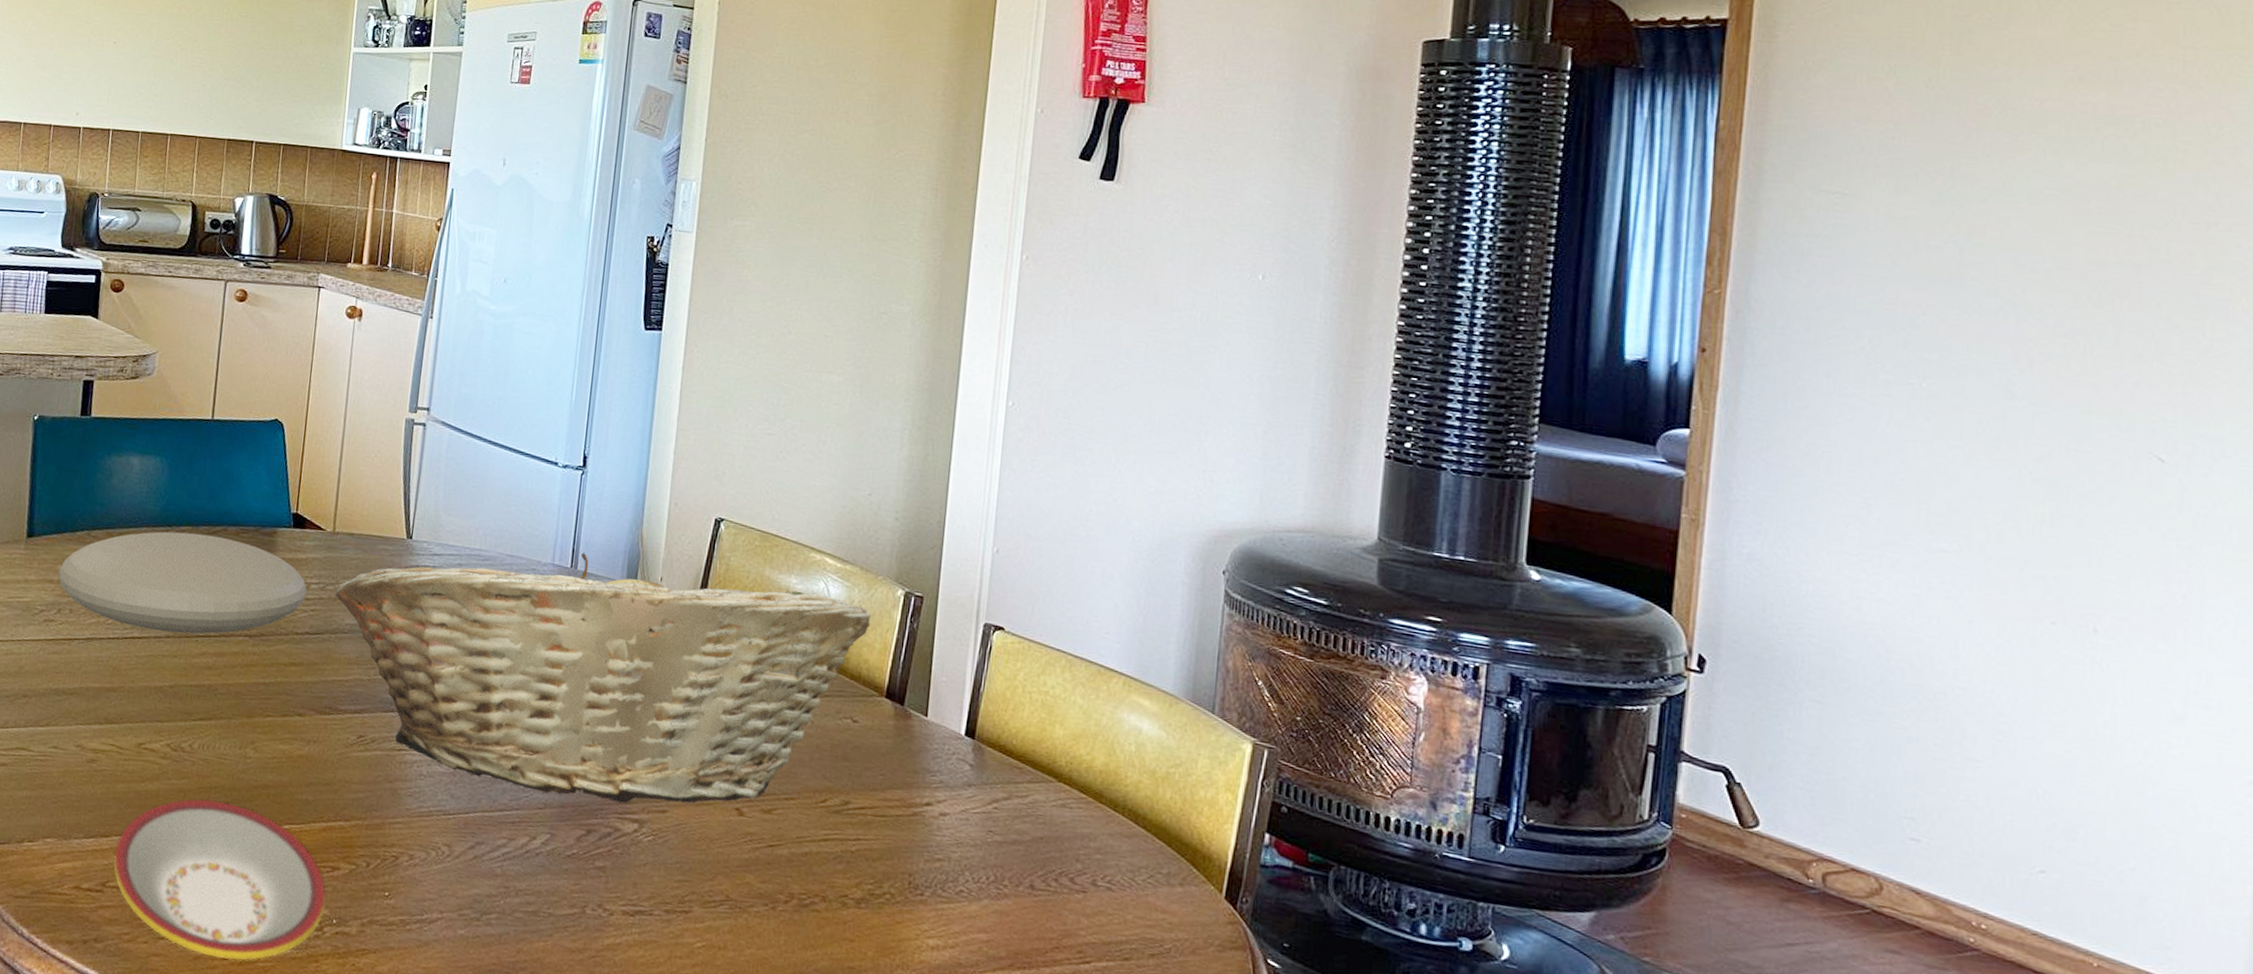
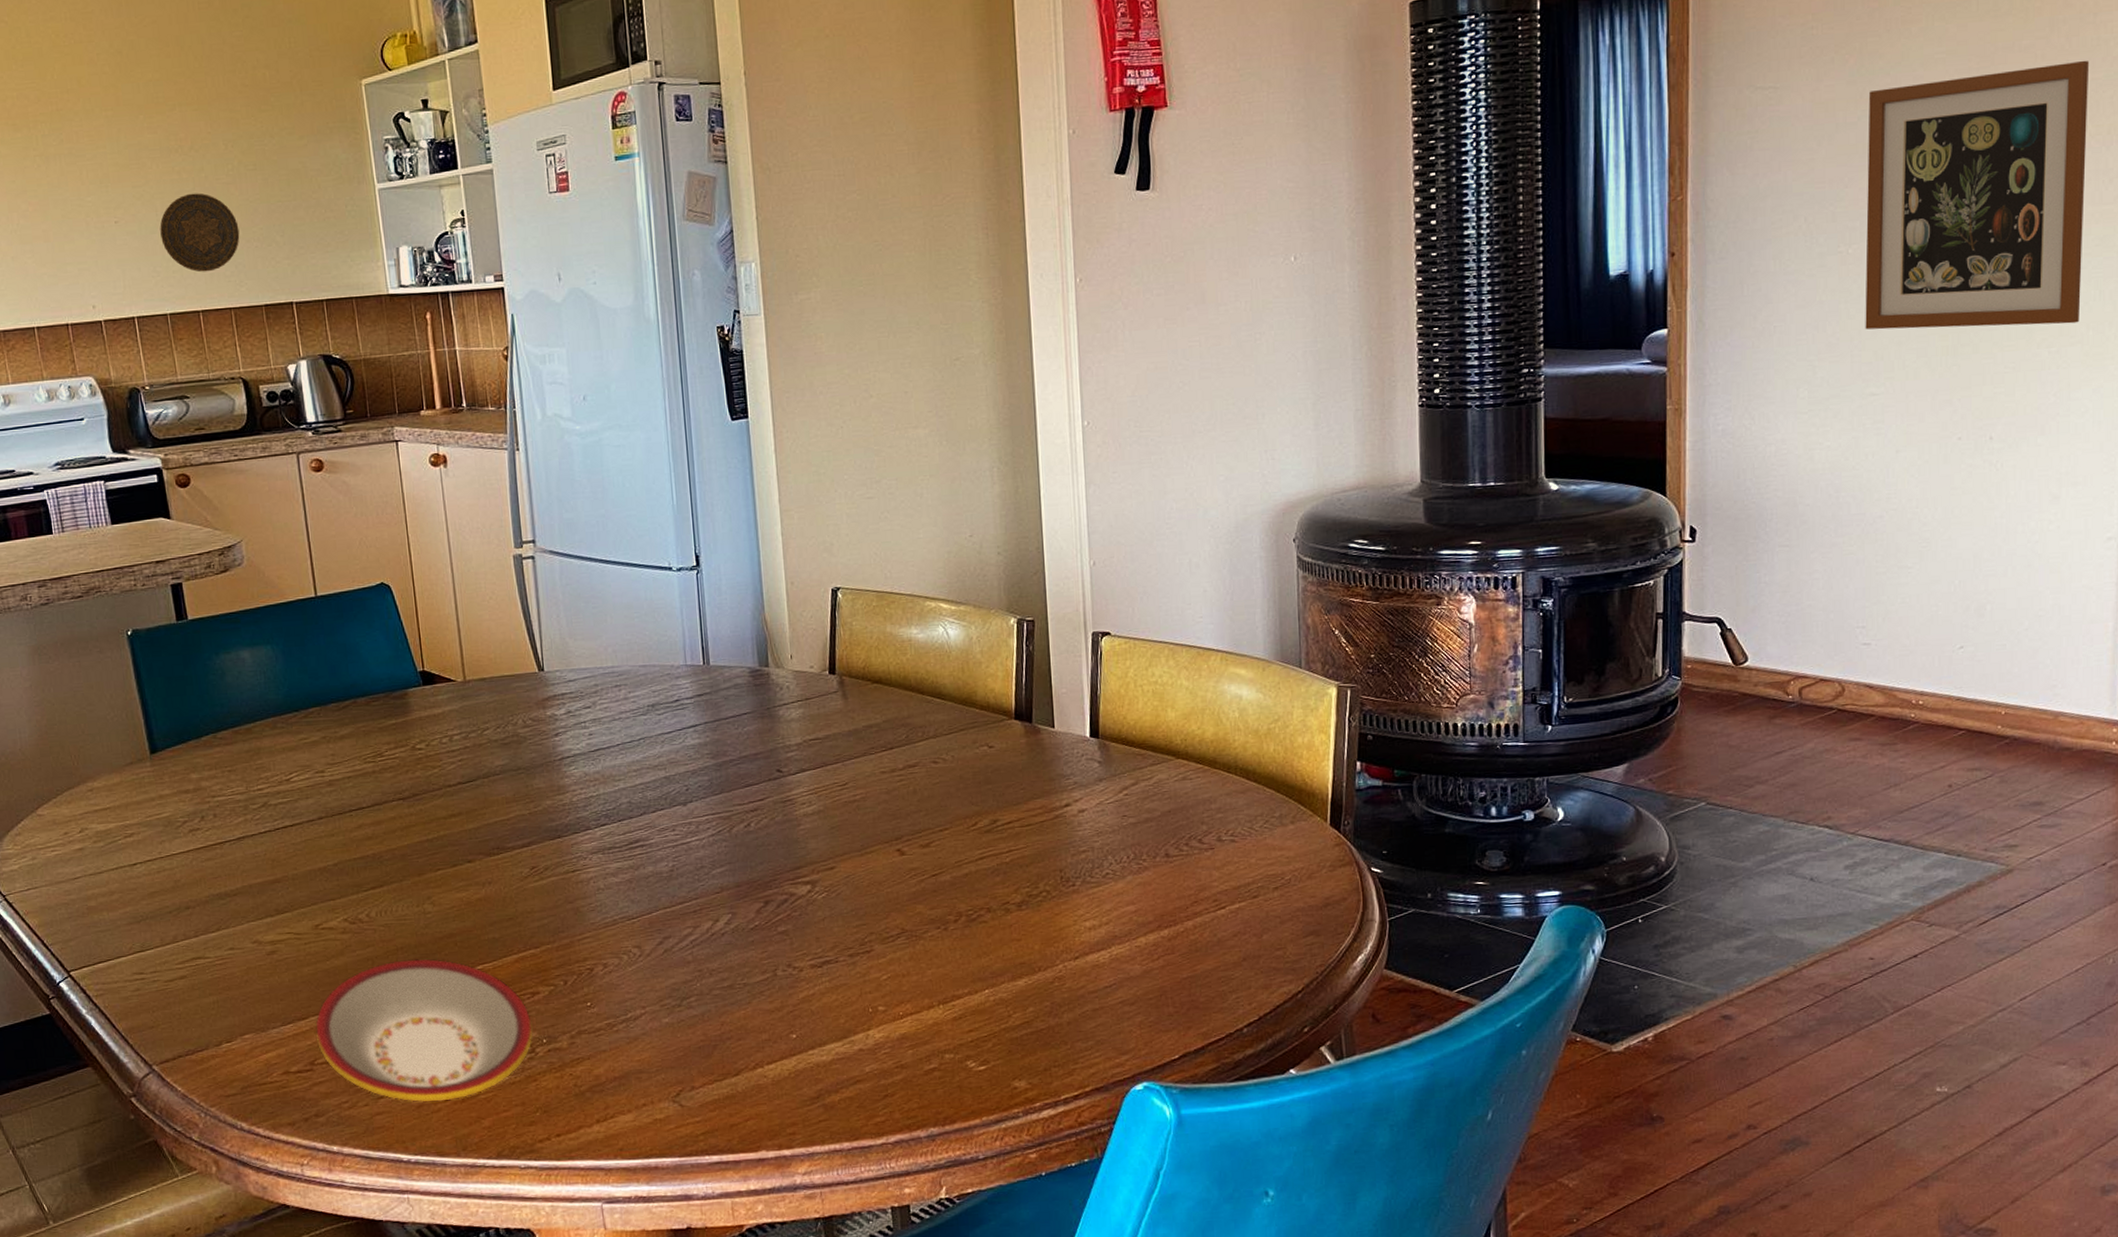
plate: present [58,531,307,634] -> none [192,710,451,816]
decorative plate: none [150,28,221,101] -> present [160,193,240,273]
fruit basket: present [335,553,872,804] -> none [479,637,991,878]
wall art: none [1937,215,2245,519] -> present [1865,60,2090,330]

